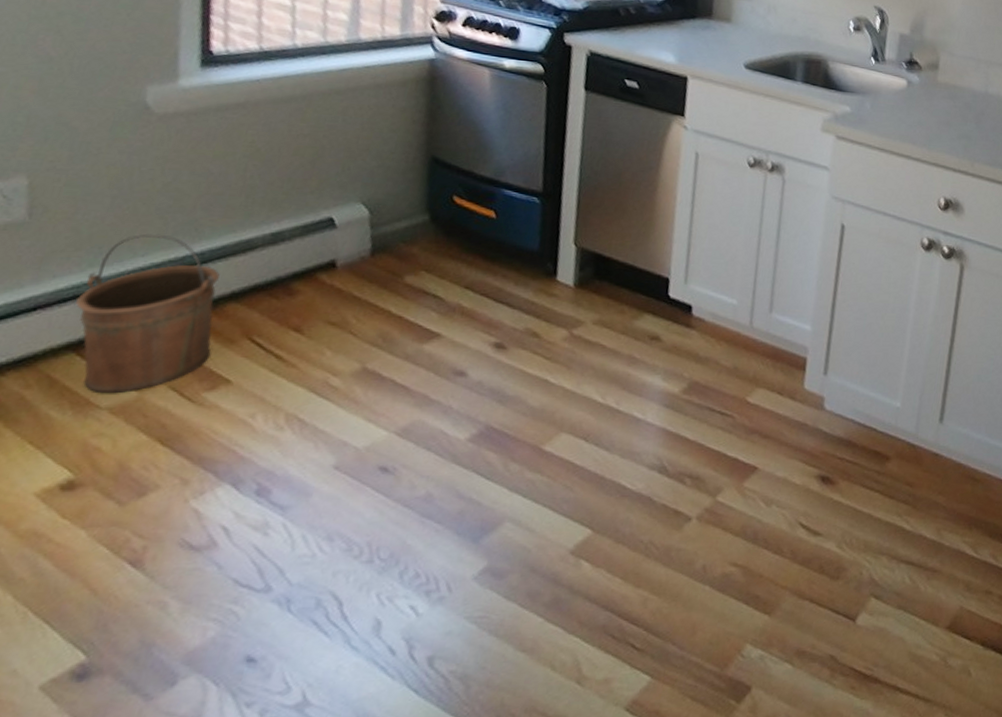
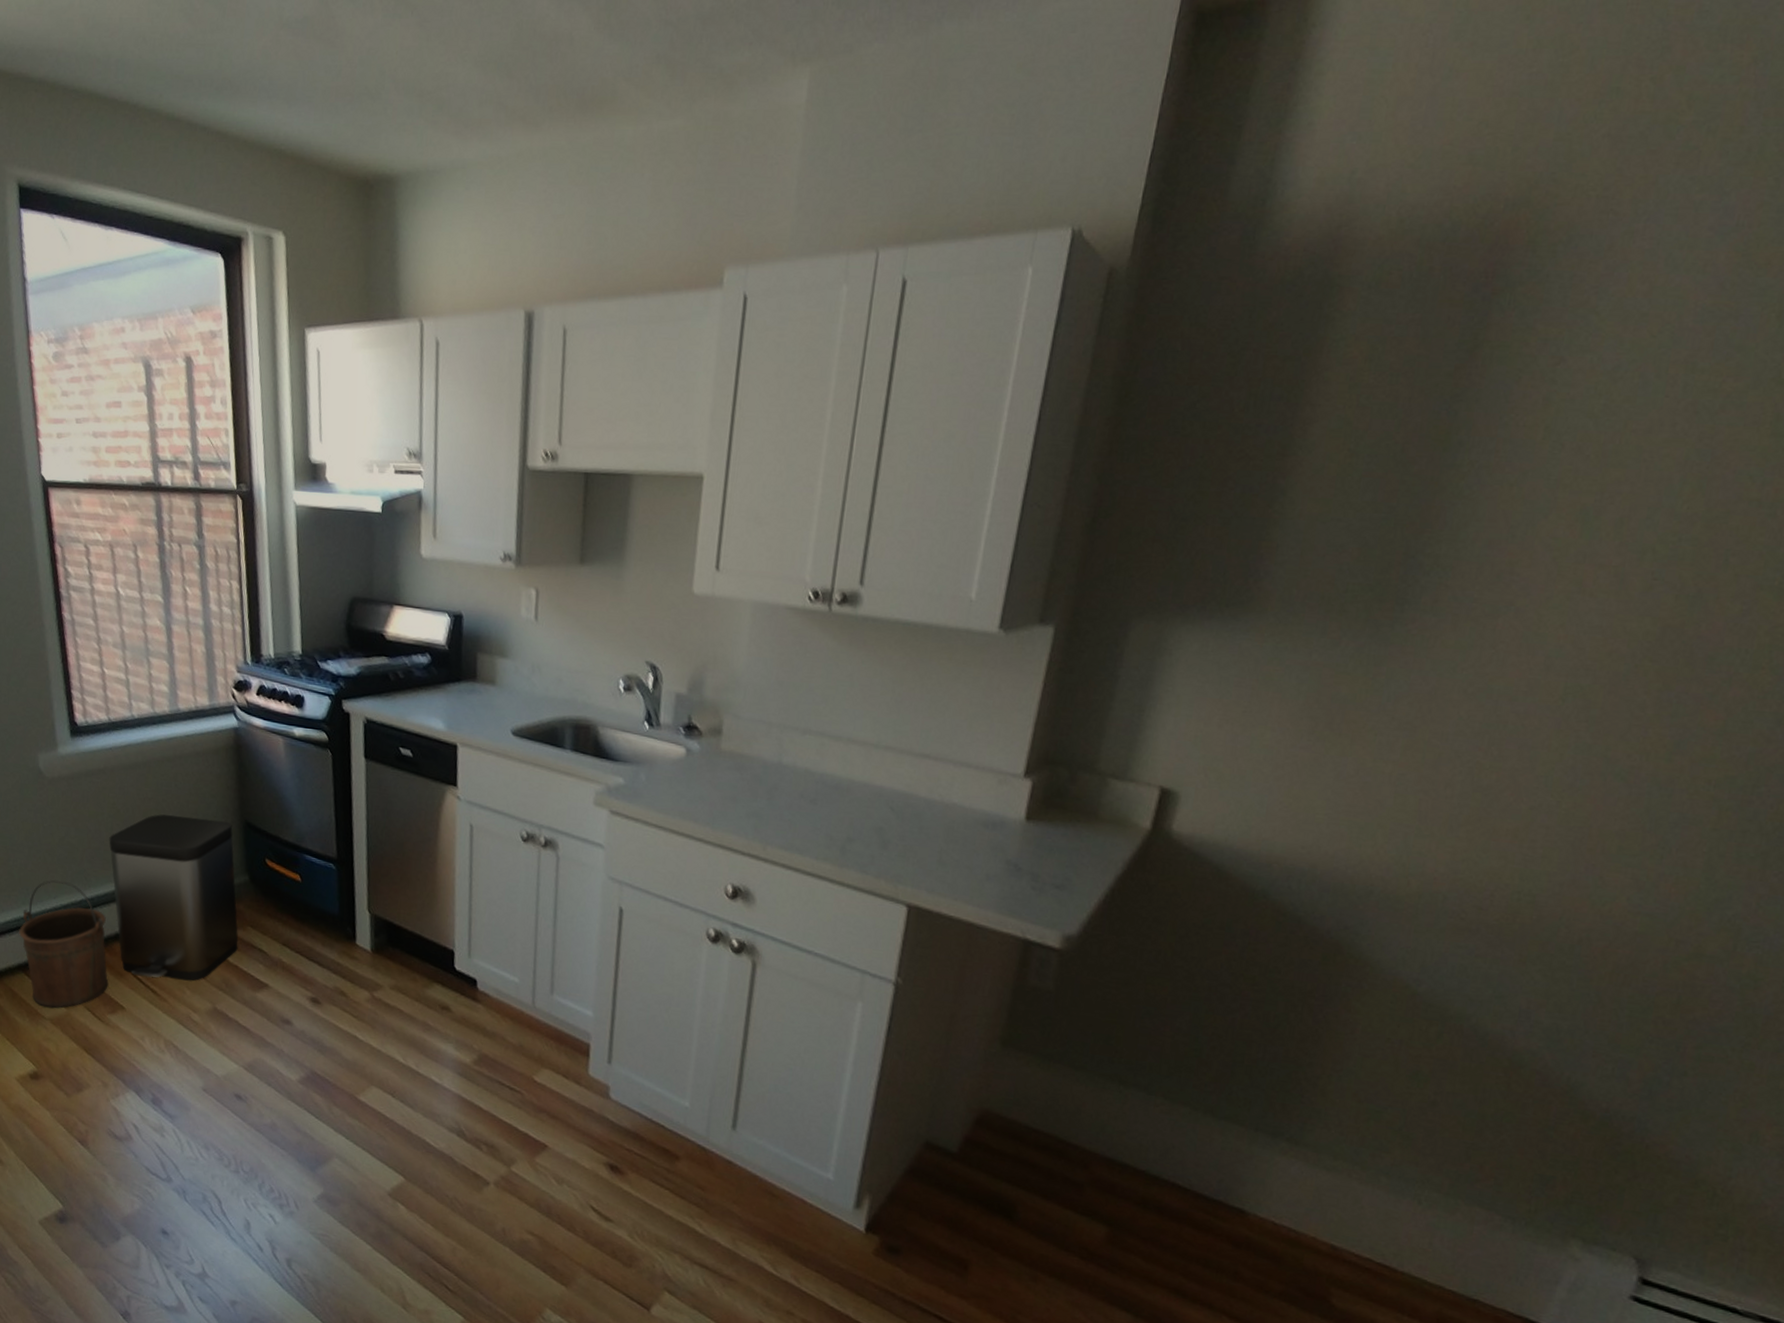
pedal bin: none [234,152,415,342] -> present [109,814,239,981]

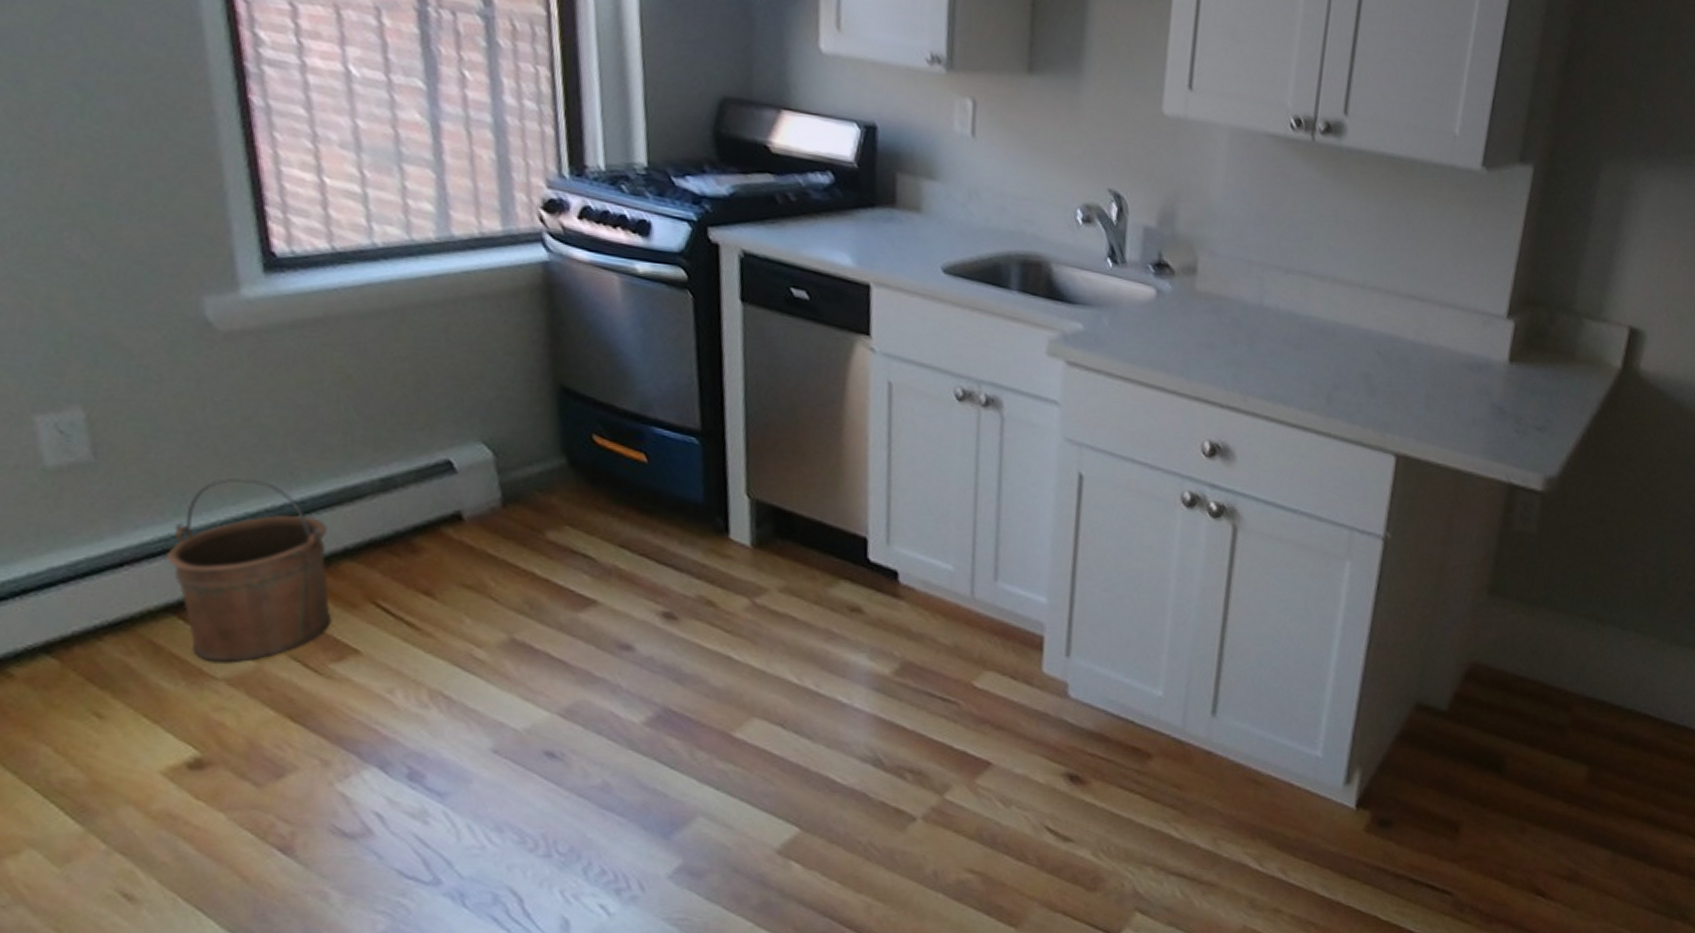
pedal bin: present [109,814,239,981] -> none [332,379,550,607]

